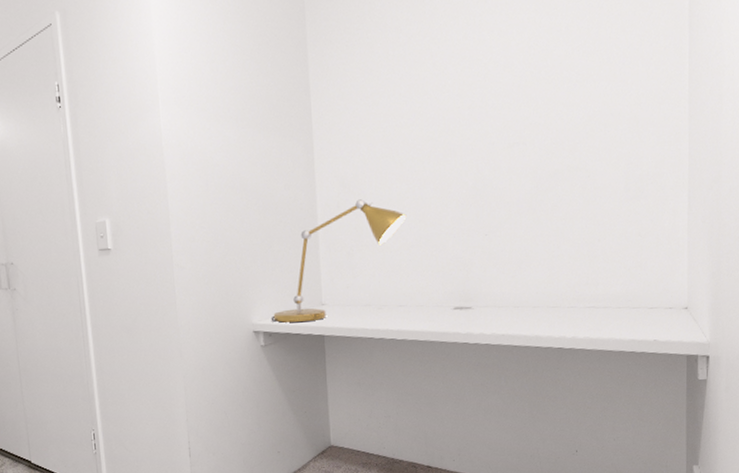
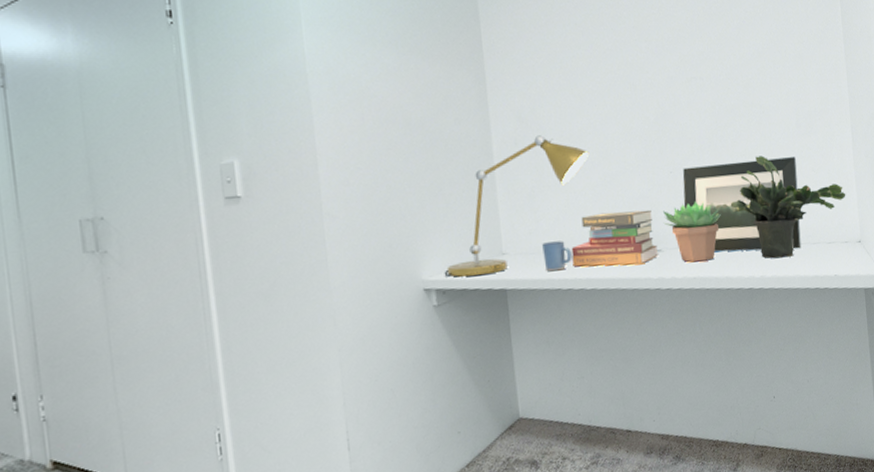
mug: none [358,295,385,322] -> present [542,241,572,272]
books: none [385,269,468,320] -> present [571,209,658,267]
succulent plant: none [476,263,536,321] -> present [663,201,722,263]
picture frame: none [497,221,622,313] -> present [682,157,802,252]
potted plant: none [545,220,675,321] -> present [730,155,846,259]

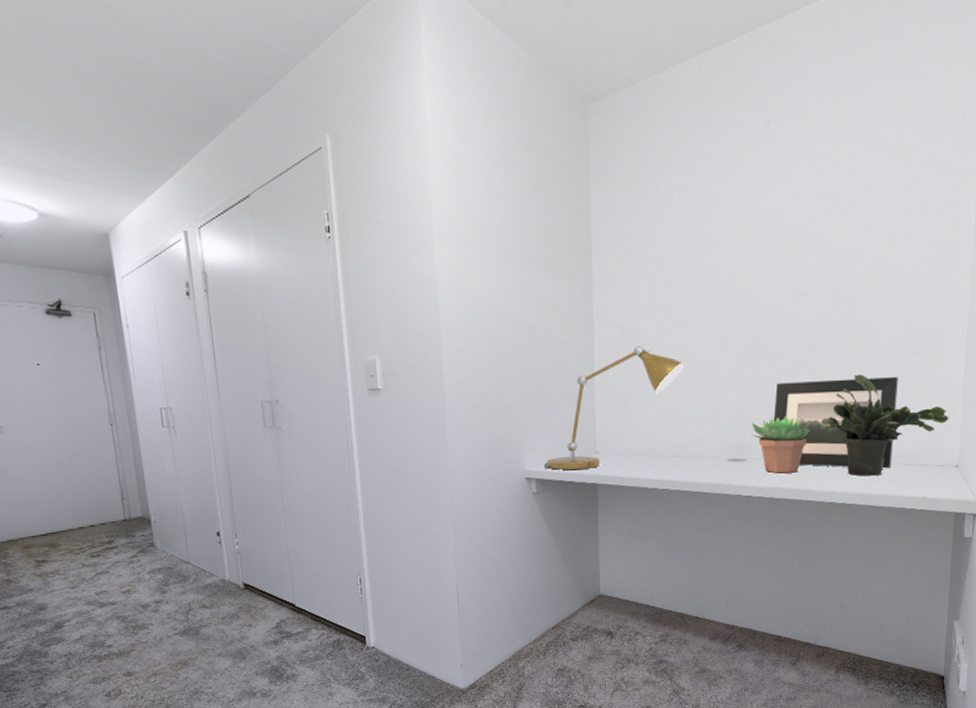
mug: present [542,241,572,272] -> none [633,444,659,472]
books: present [571,209,658,267] -> none [659,421,742,472]

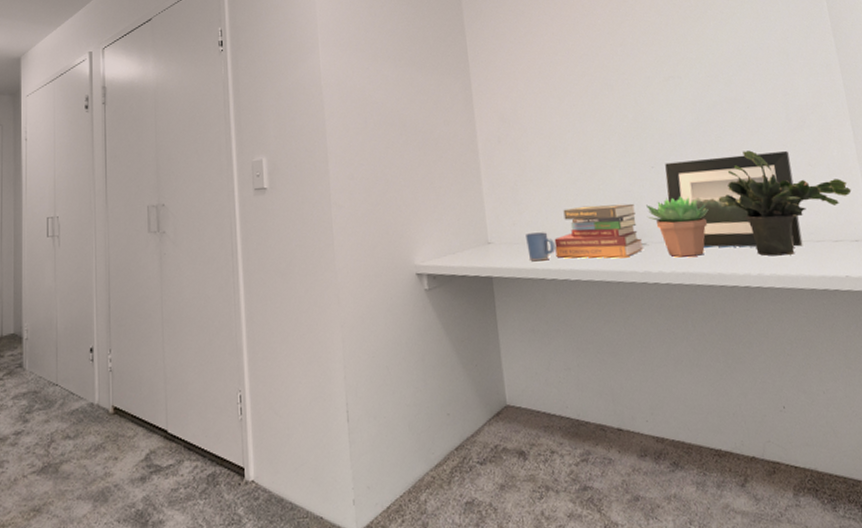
desk lamp: present [544,346,685,470] -> none [434,133,570,264]
mug: none [633,444,659,472] -> present [526,232,555,262]
books: none [659,421,742,472] -> present [554,203,643,258]

